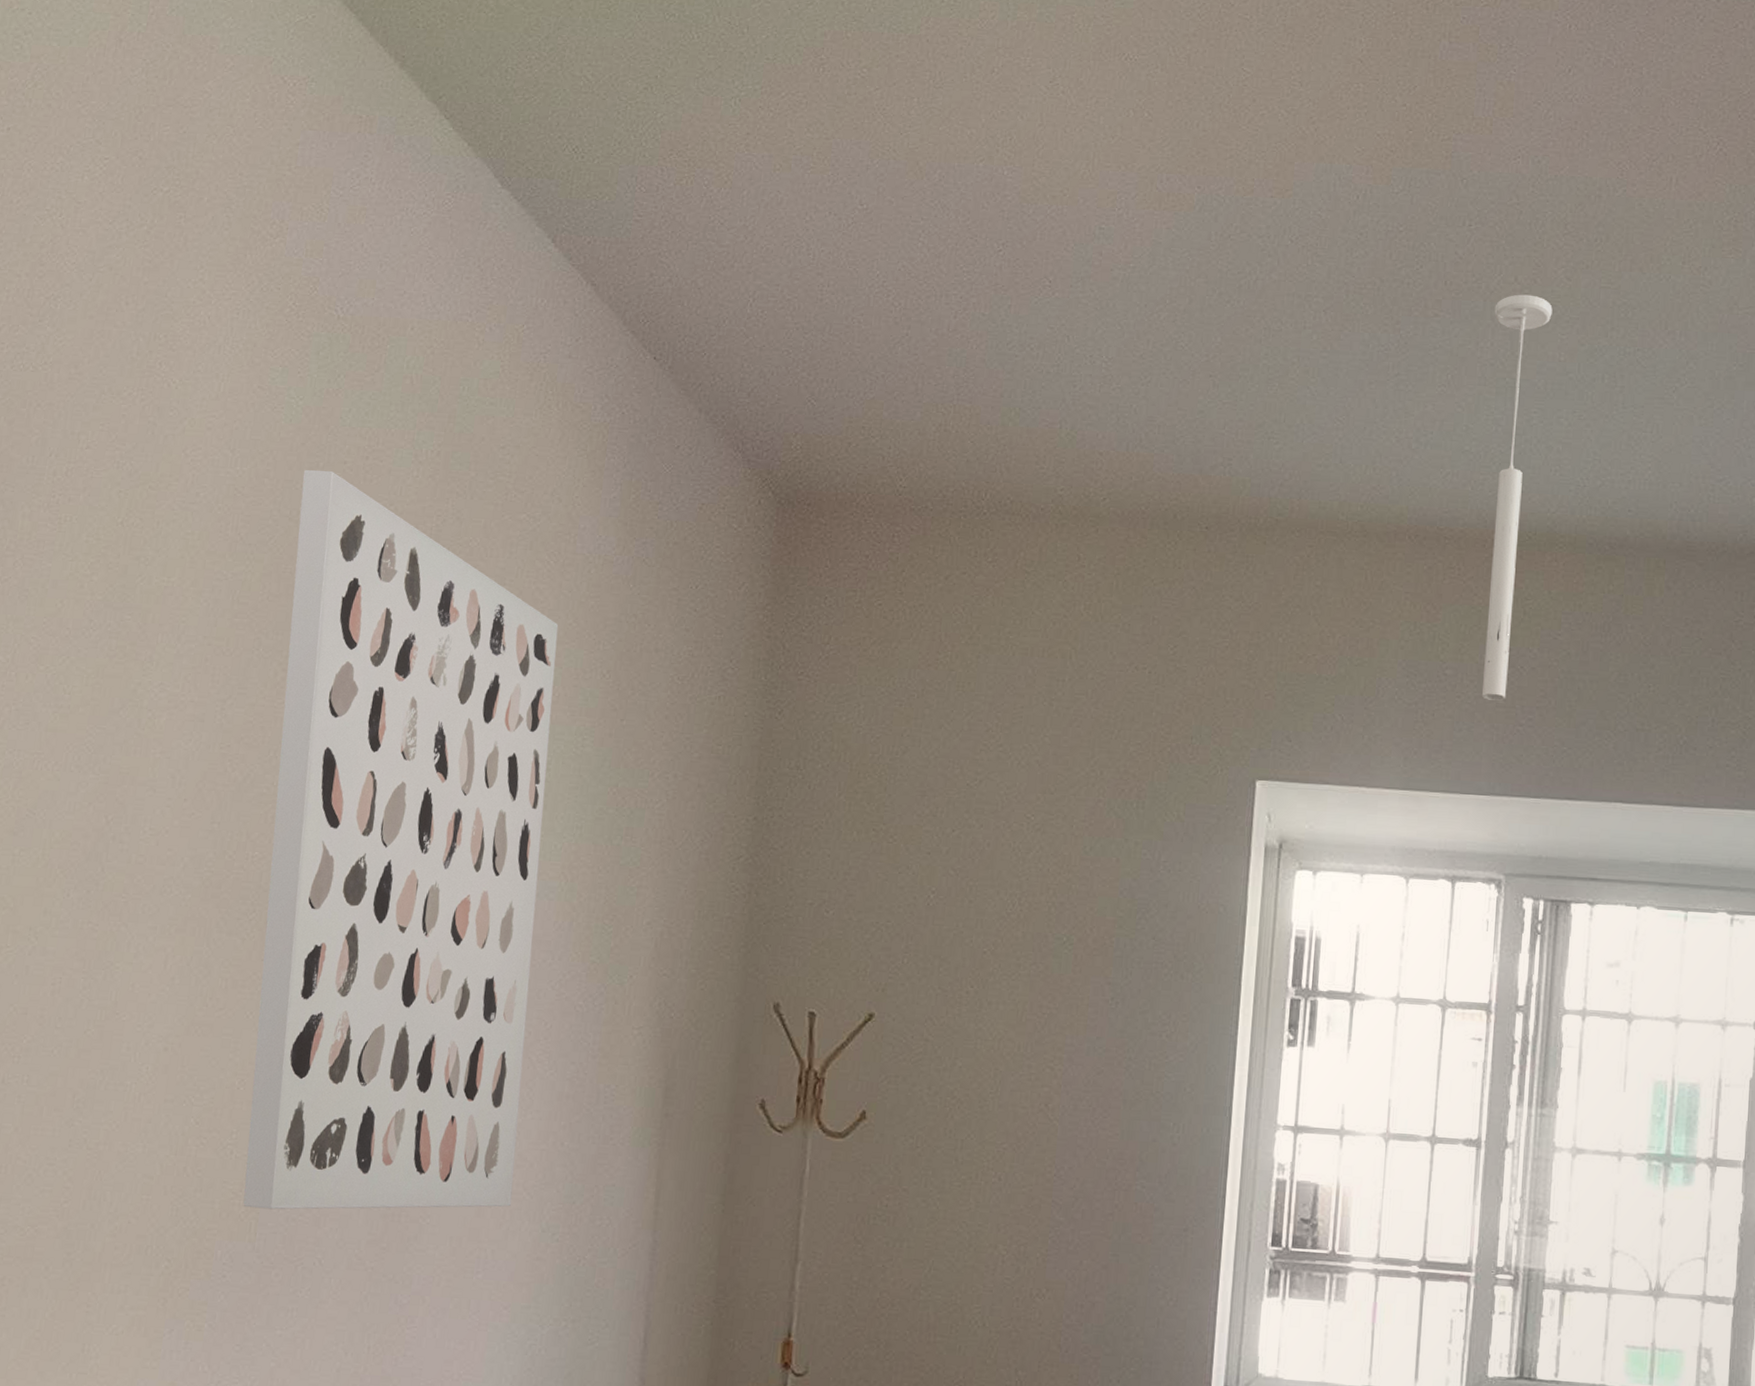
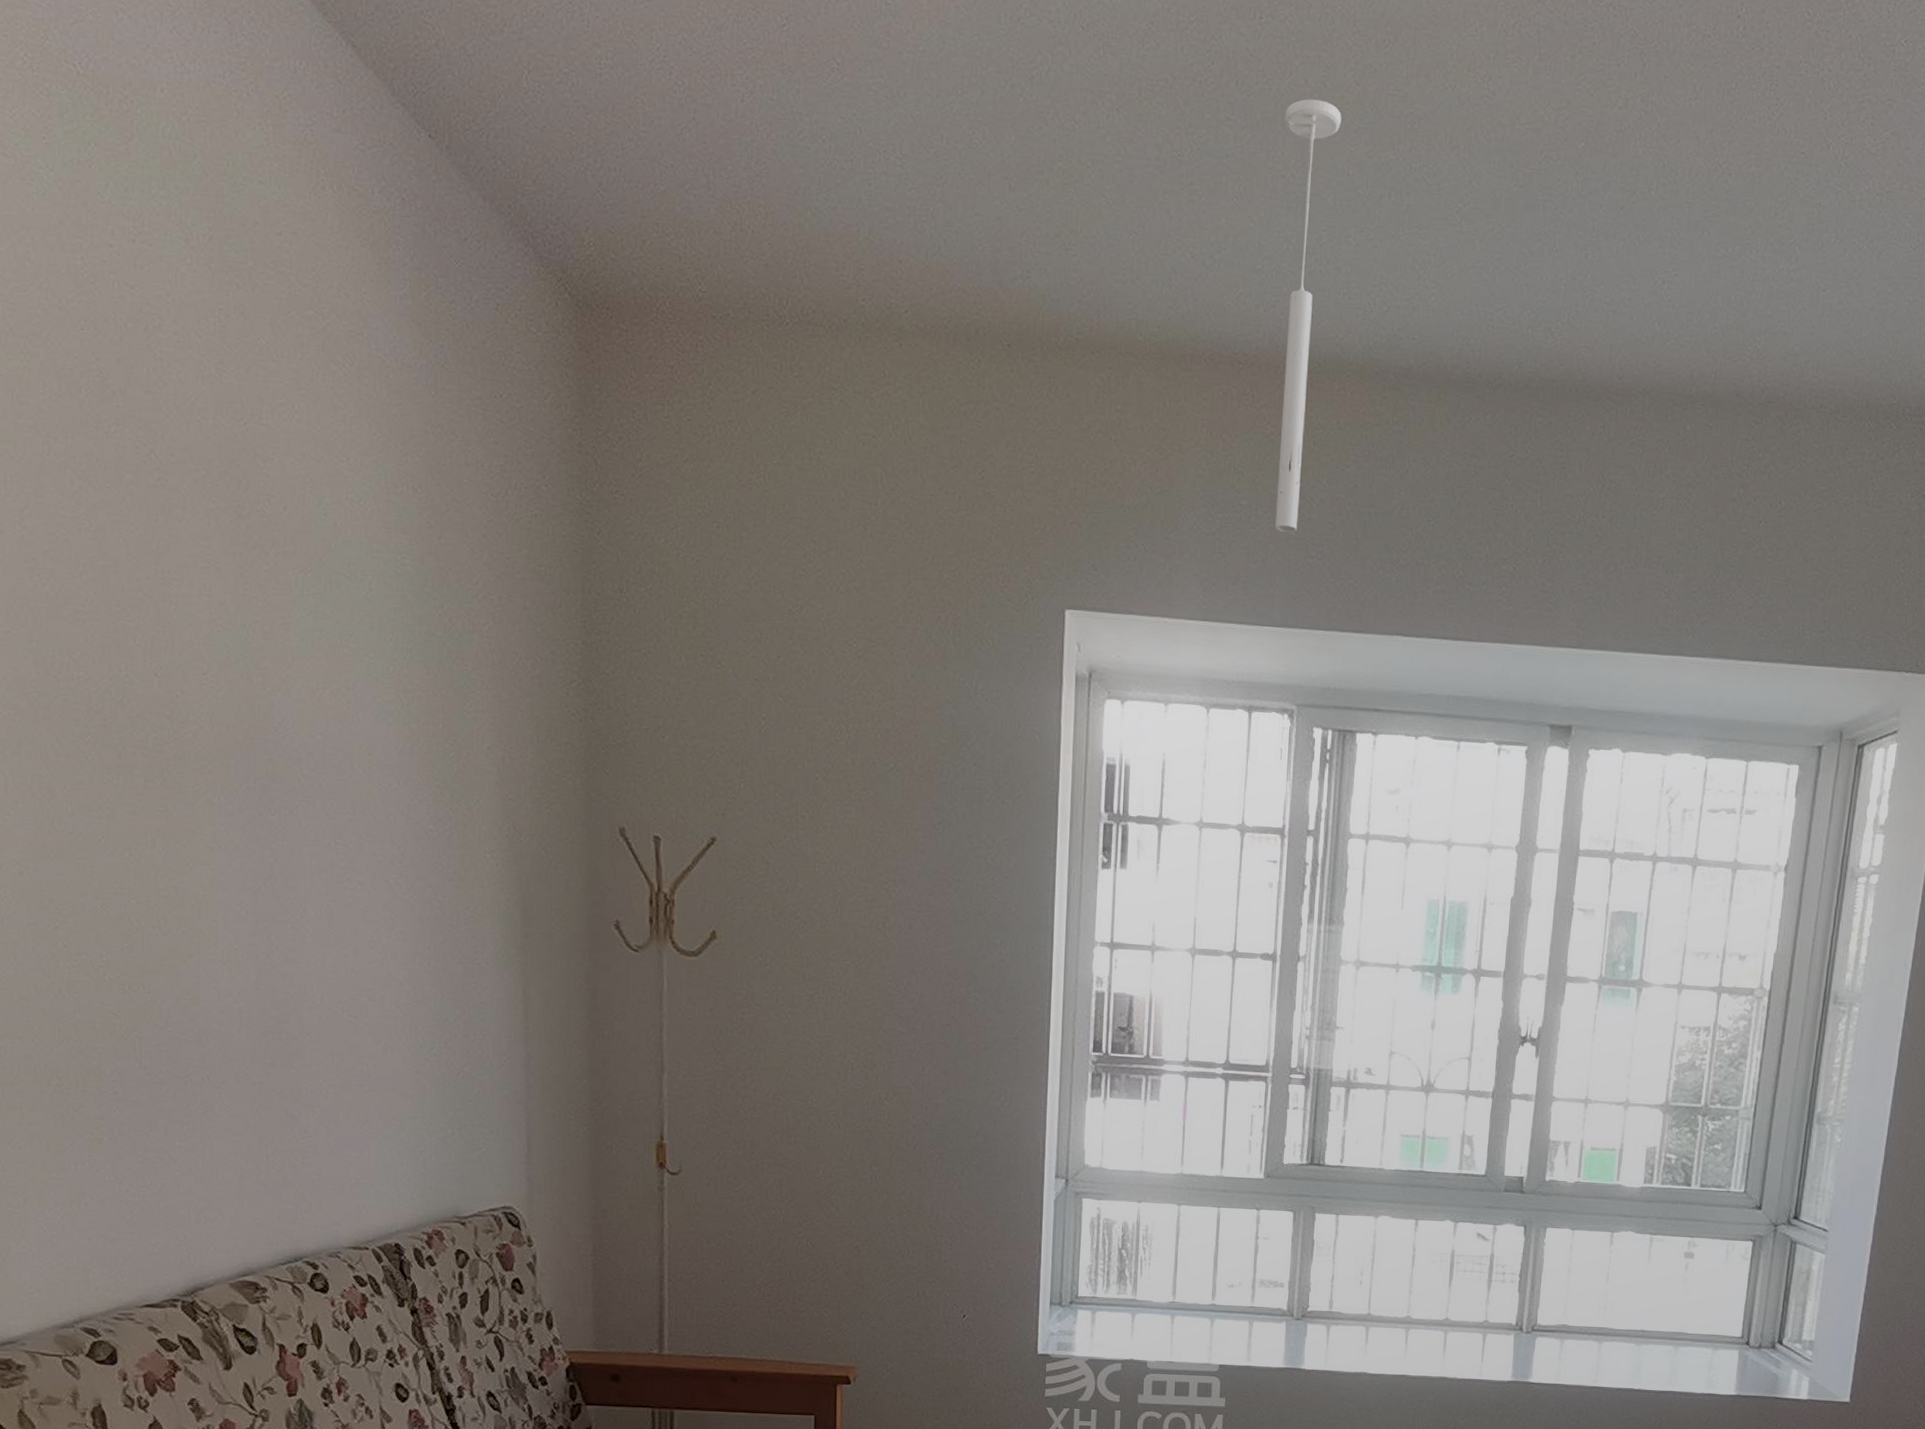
wall art: present [243,470,559,1210] -> none [66,253,386,1029]

